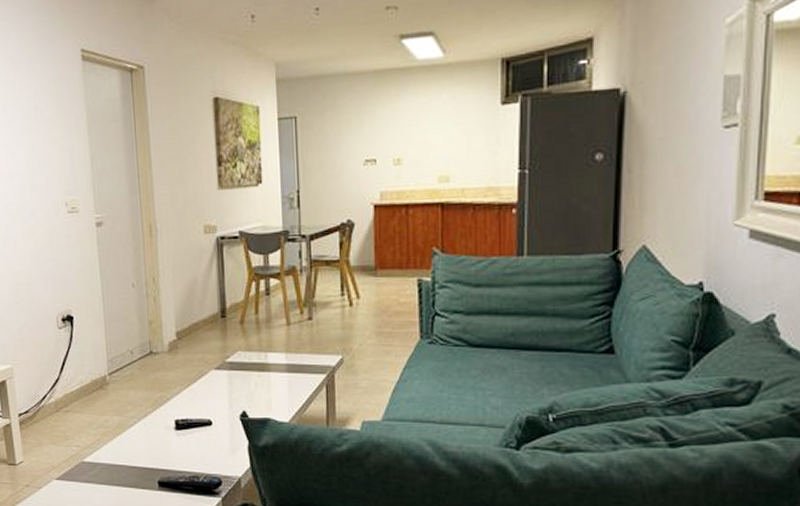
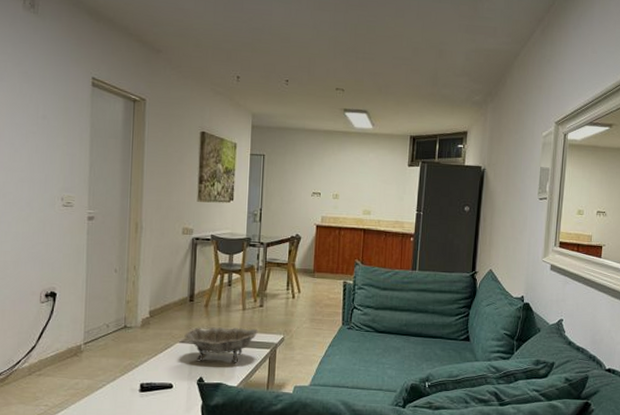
decorative bowl: none [219,348,309,393] -> present [184,327,258,363]

